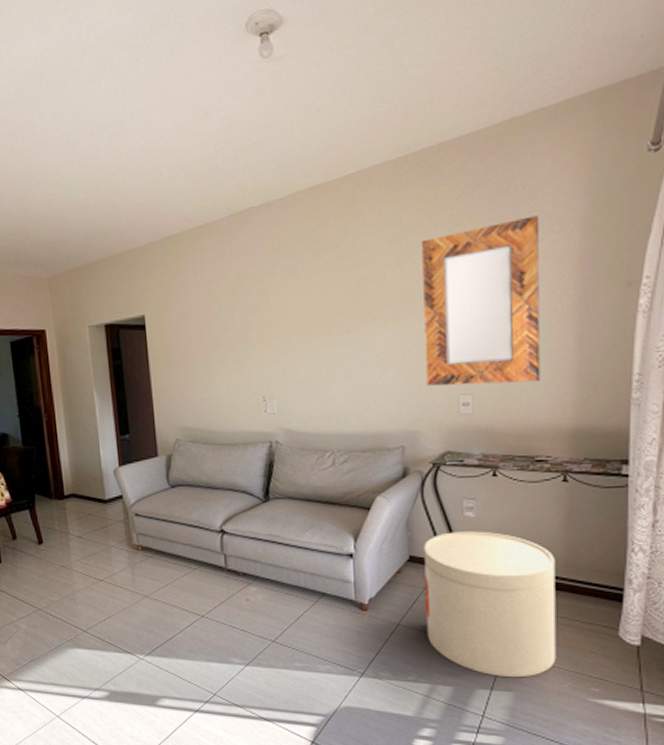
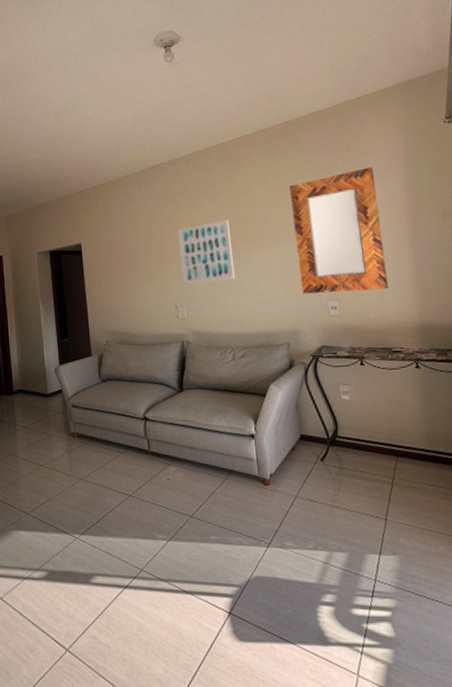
wall art: none [269,286,340,371] -> present [177,219,235,284]
side table: present [424,531,556,678] -> none [311,411,431,542]

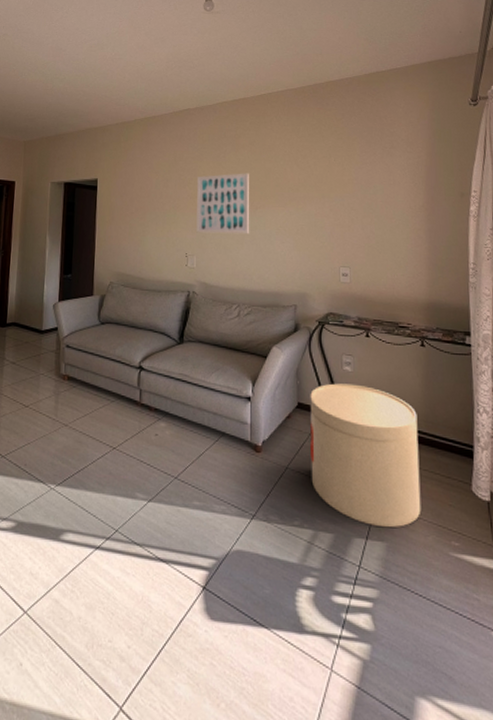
home mirror: present [290,167,389,294] -> none [313,139,401,263]
side table: none [311,411,431,542] -> present [310,383,421,528]

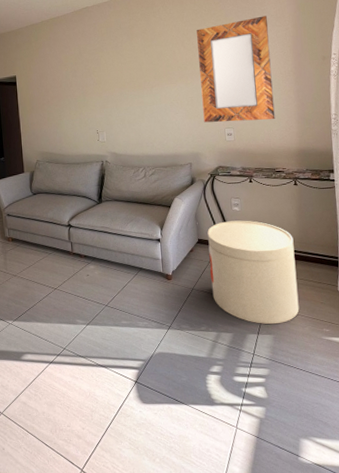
wall art: present [196,173,249,235] -> none [99,58,148,113]
home mirror: none [313,139,401,263] -> present [197,16,275,123]

